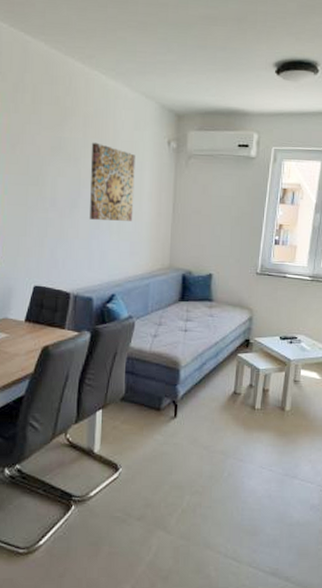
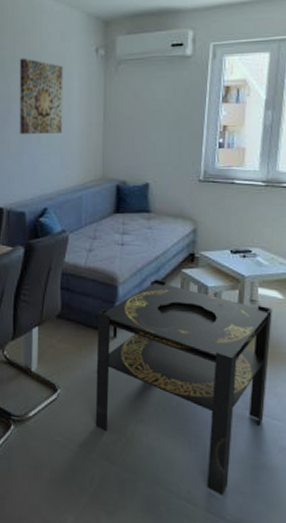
side table: none [154,362,311,551] -> present [95,279,272,496]

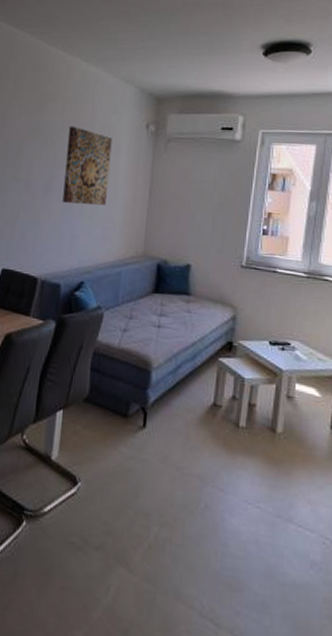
side table: present [95,279,272,496] -> none [115,366,309,616]

